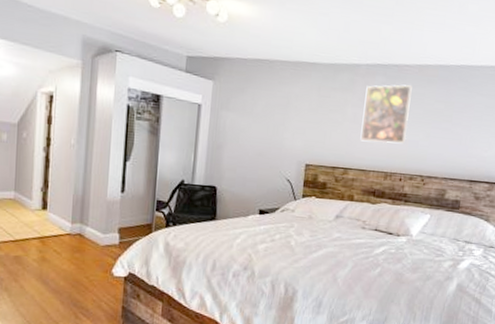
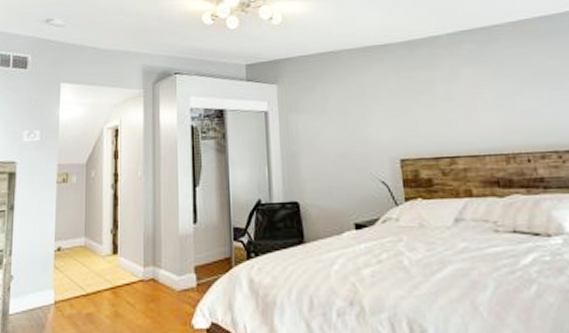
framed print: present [360,84,412,144] -> none [453,46,522,121]

